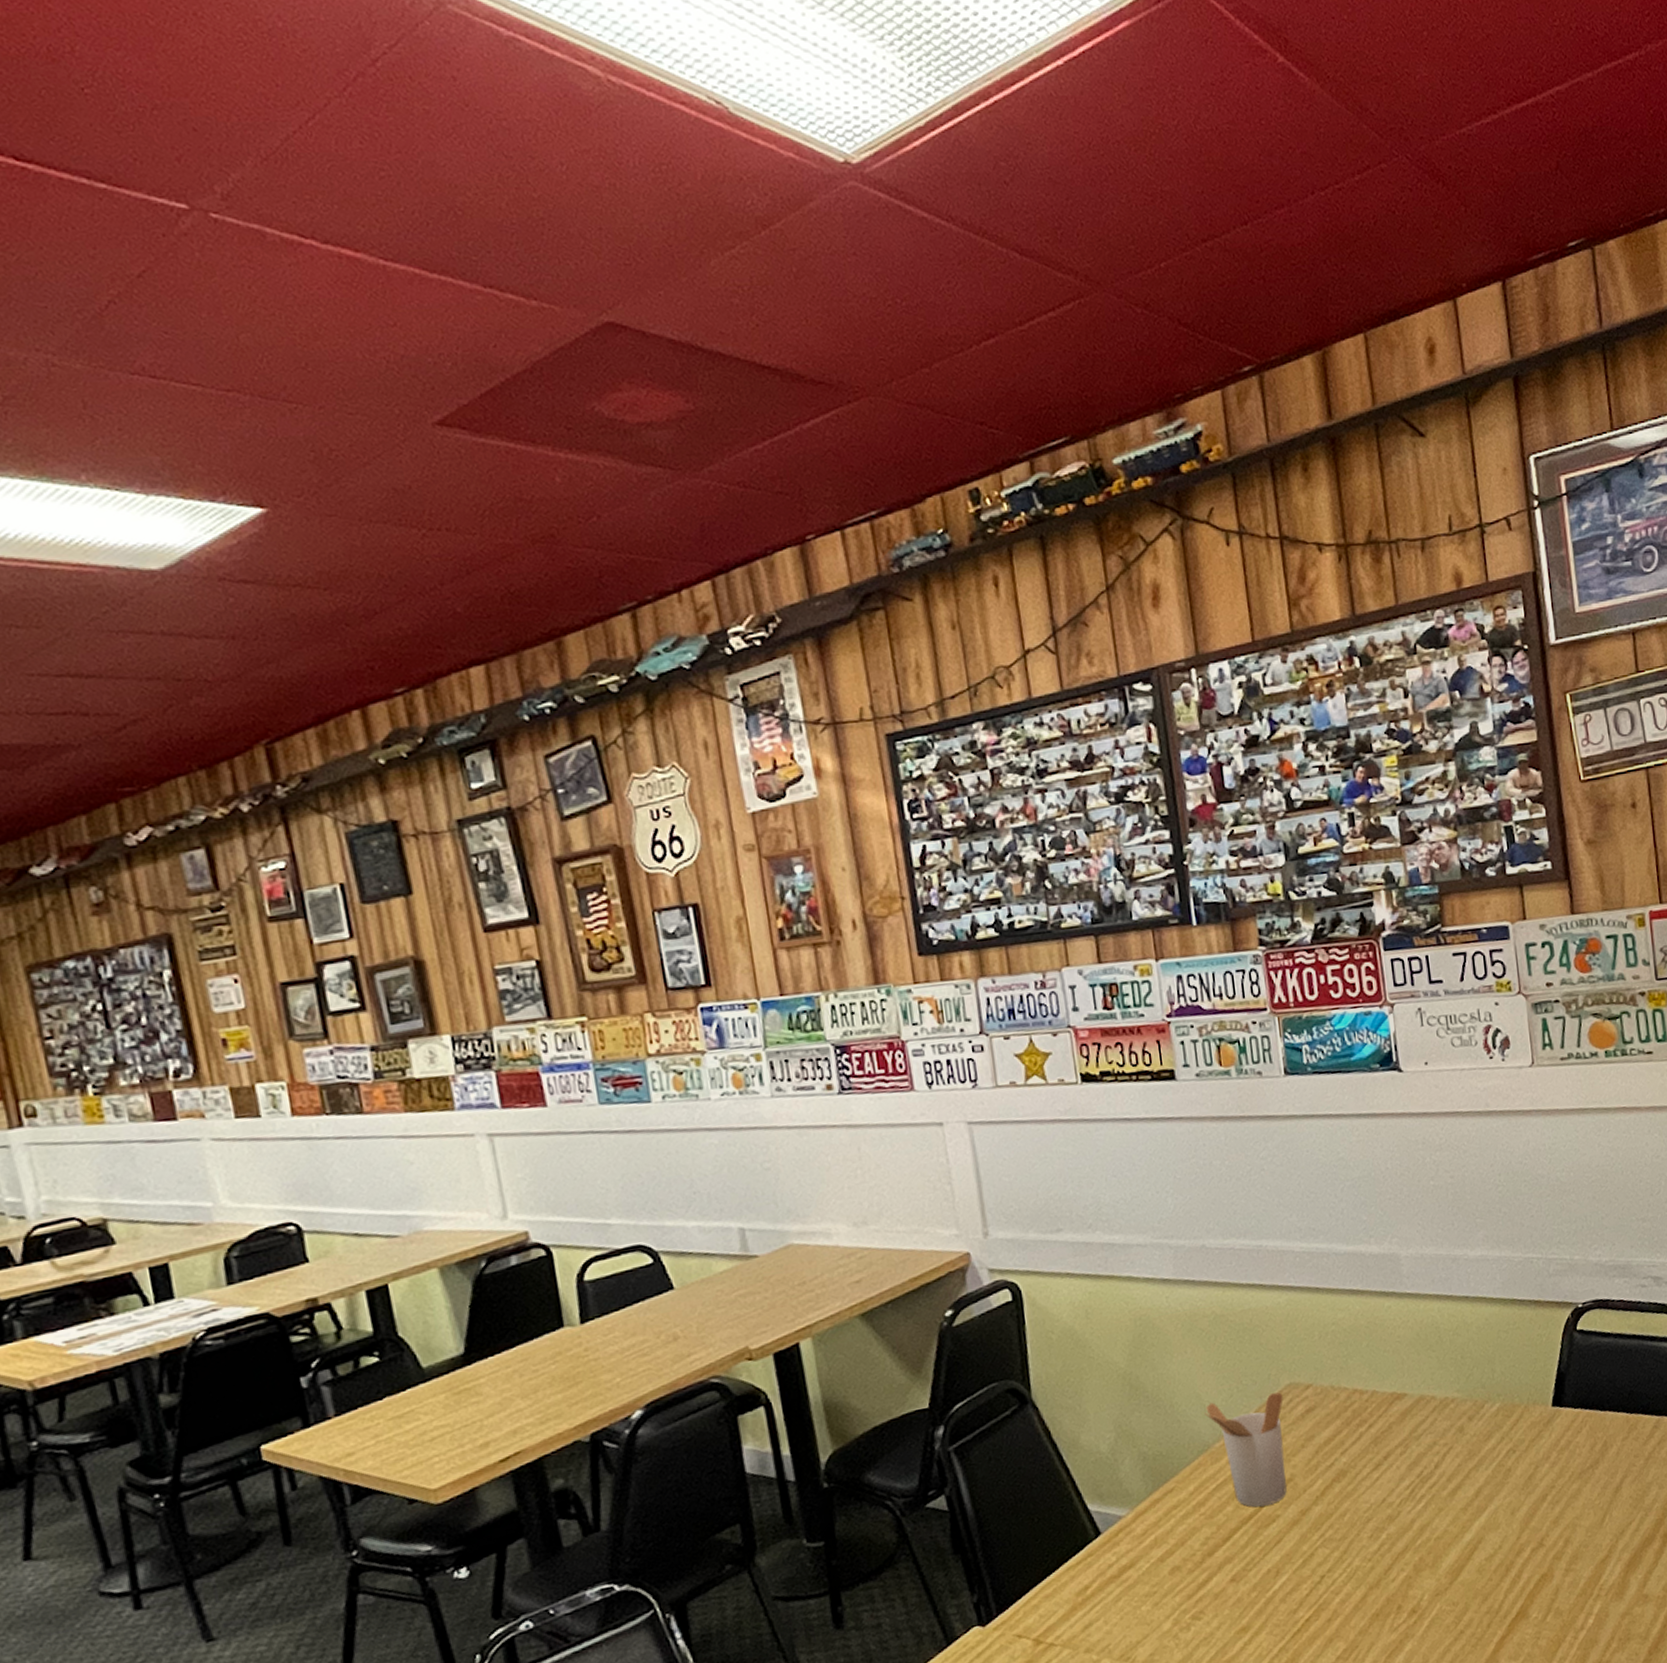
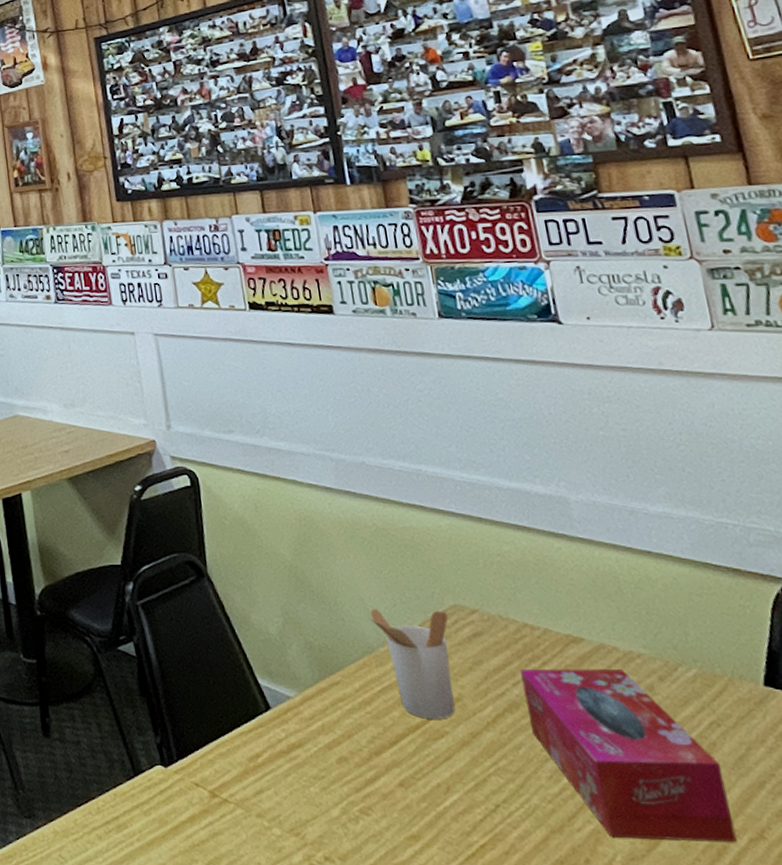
tissue box: none [1349,1417,1522,1580] -> present [520,668,737,842]

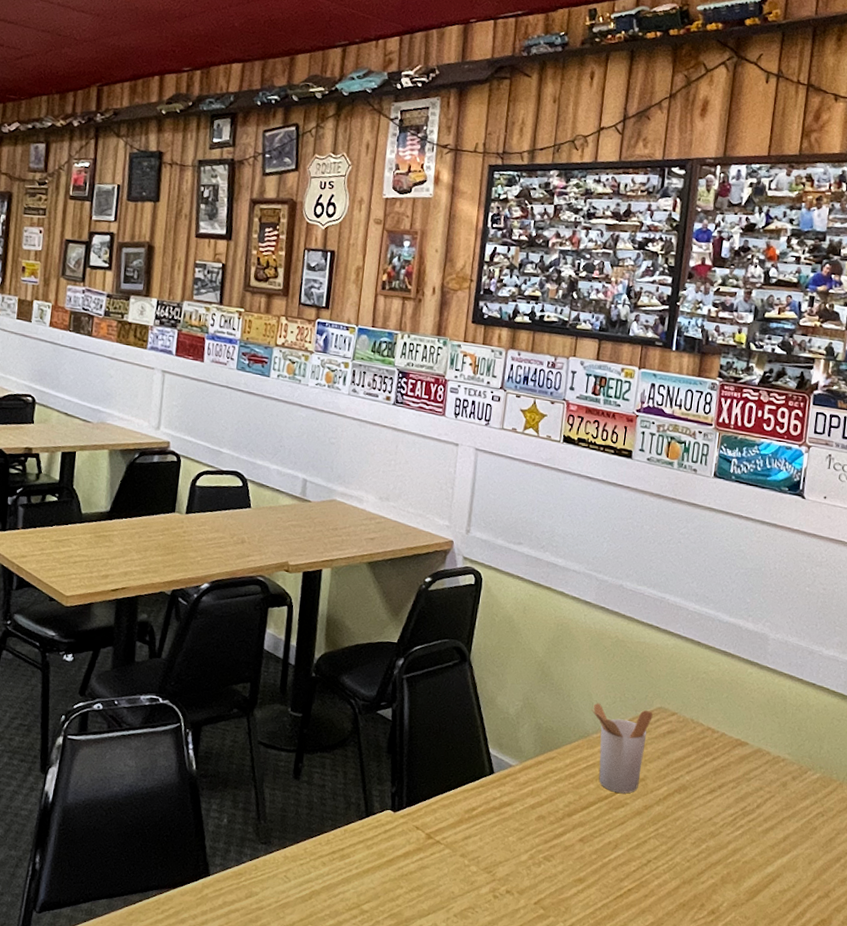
tissue box: present [520,668,737,842] -> none [690,761,816,898]

